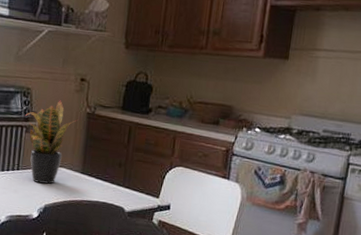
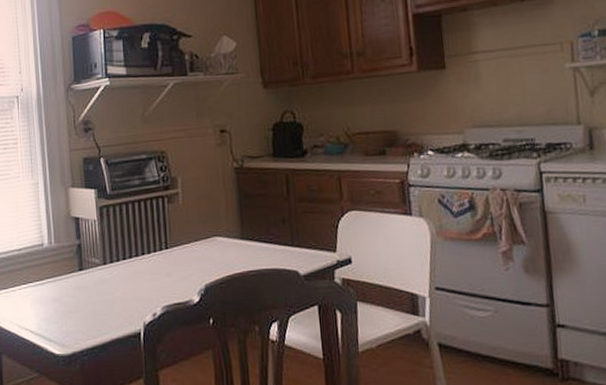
potted plant: present [25,100,77,184] -> none [164,159,225,260]

